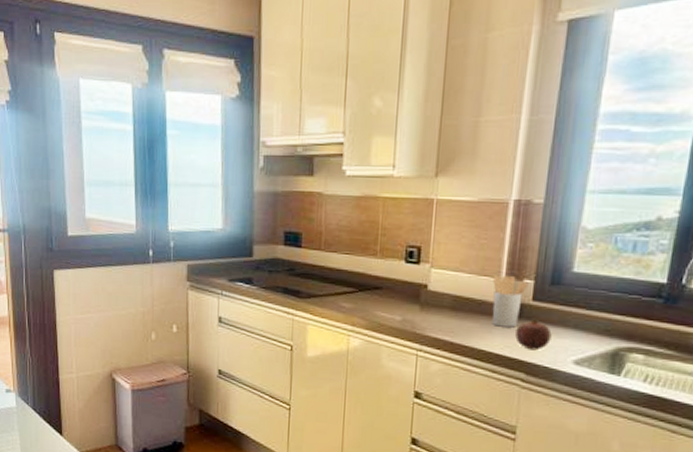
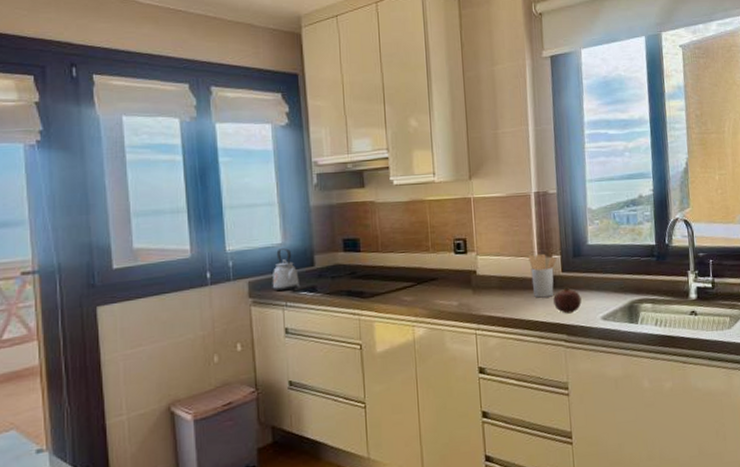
kettle: none [209,234,236,279] -> present [272,248,299,291]

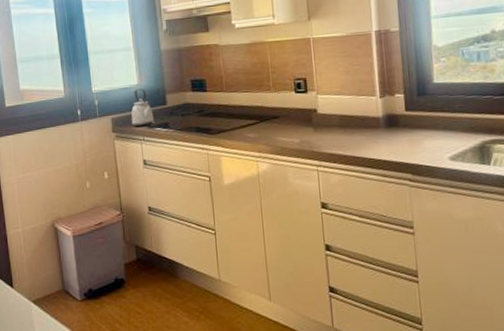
utensil holder: present [528,253,557,298] -> none [370,92,400,137]
fruit: present [553,286,582,314] -> none [397,125,427,153]

